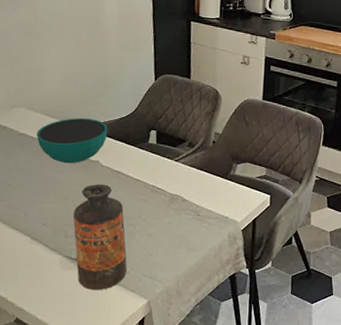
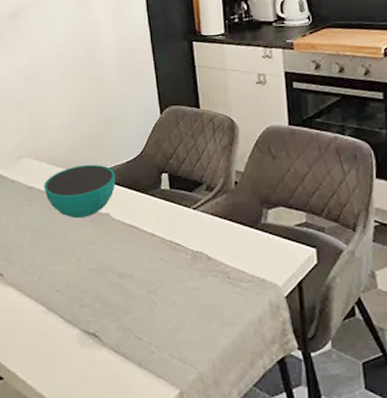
bottle: present [73,184,127,290] -> none [87,241,152,374]

